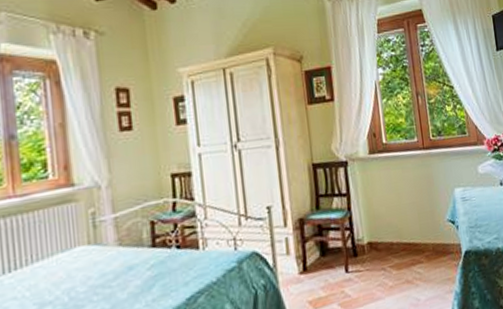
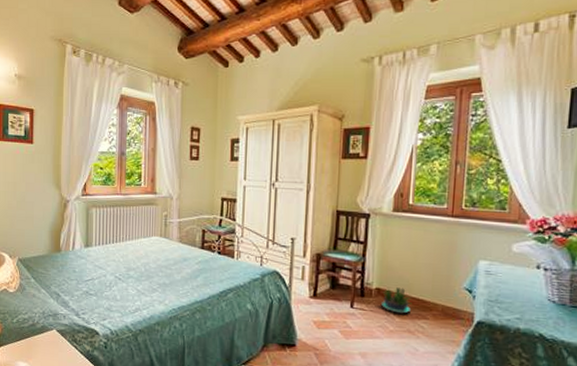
potted plant: none [374,235,406,265] -> present [380,287,412,314]

